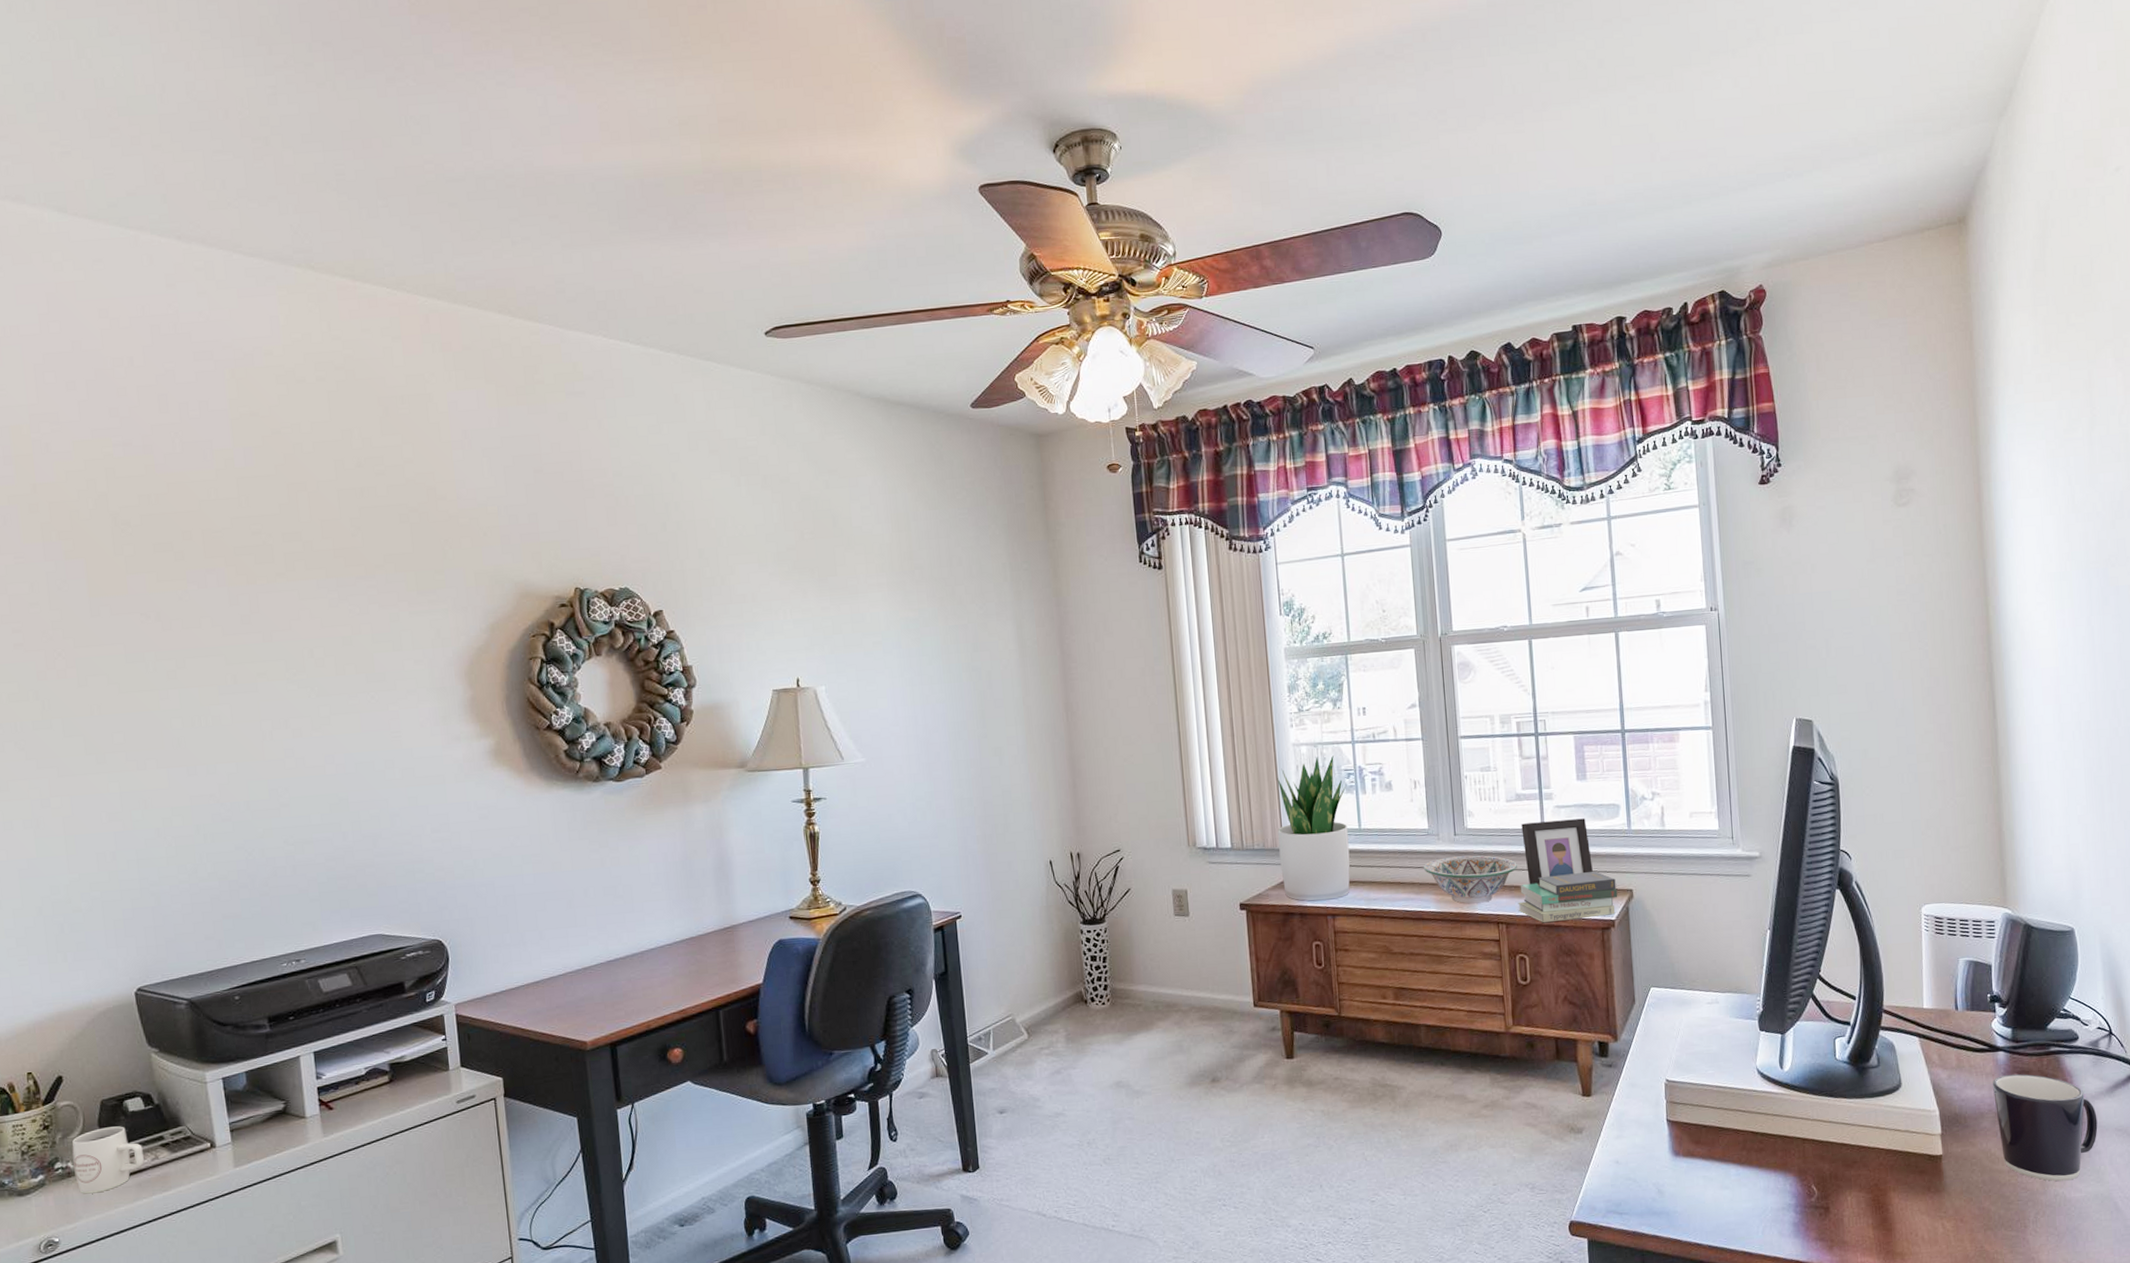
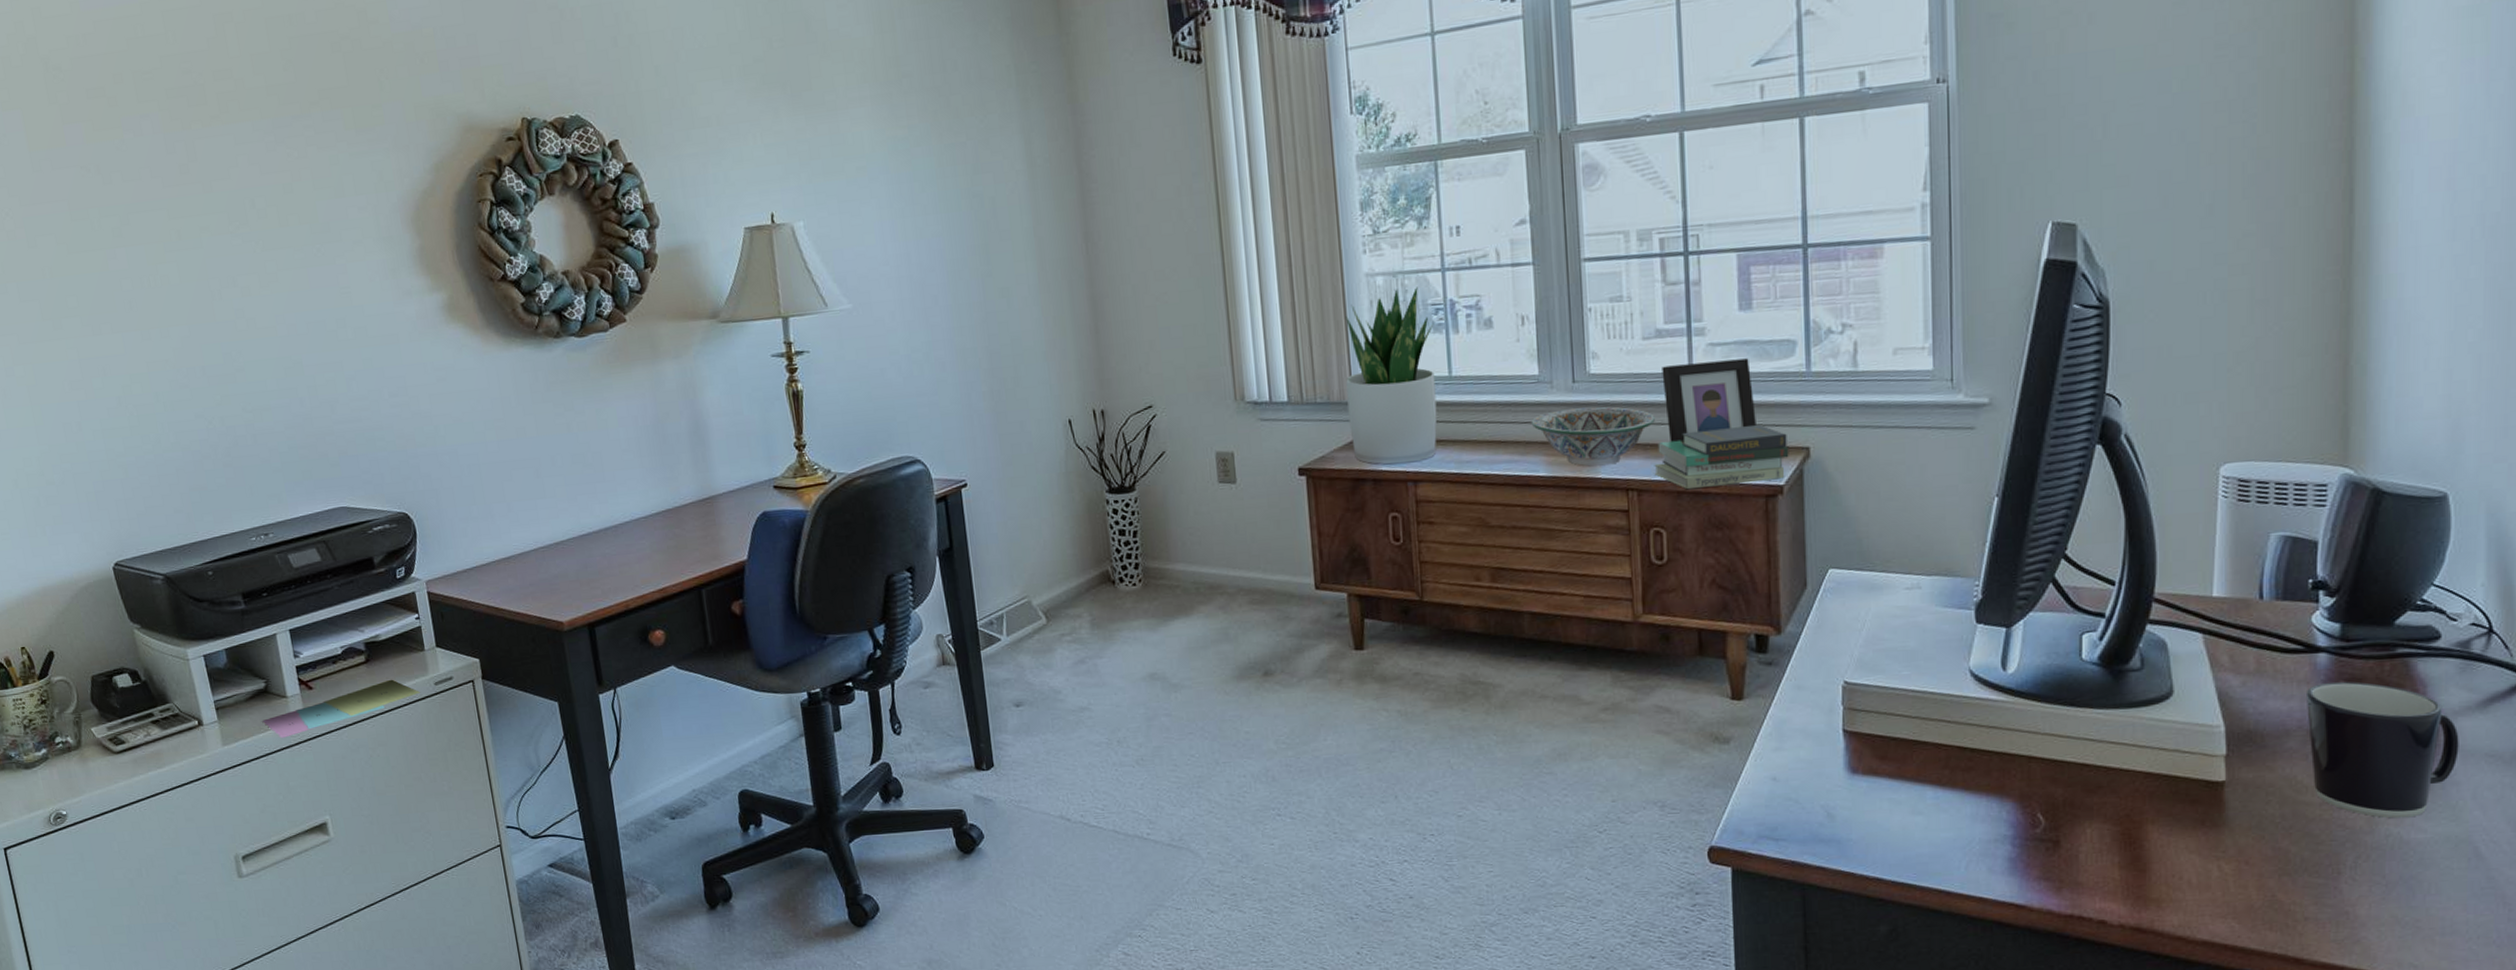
mug: present [71,1126,145,1194] -> none [68,702,138,769]
sticky notes: none [278,1098,443,1158] -> present [262,679,421,738]

